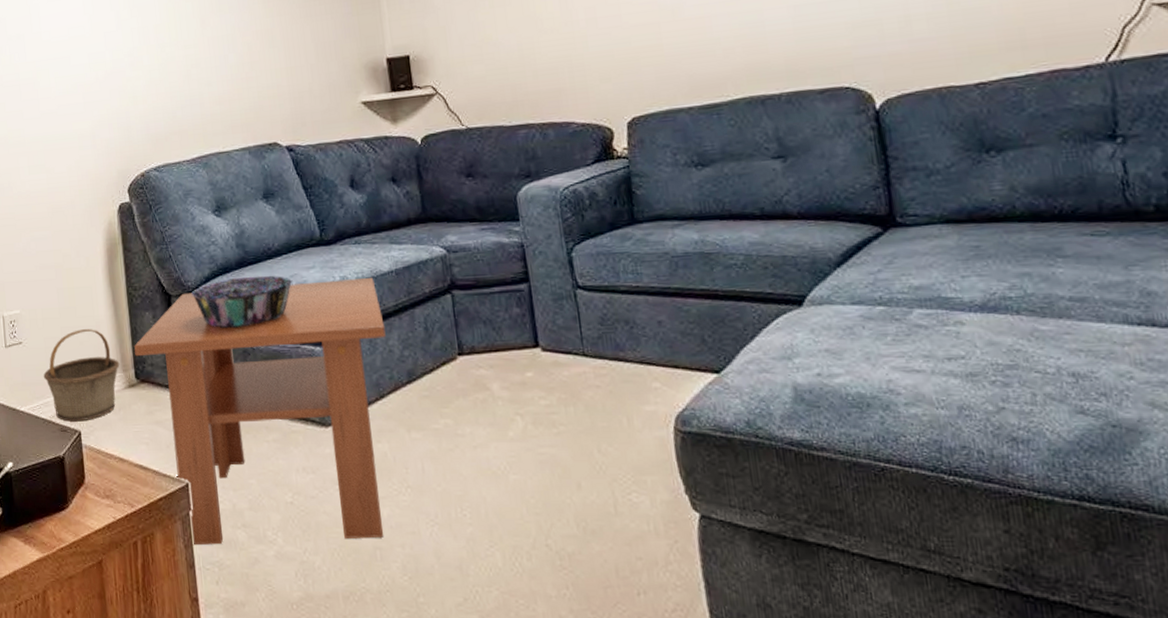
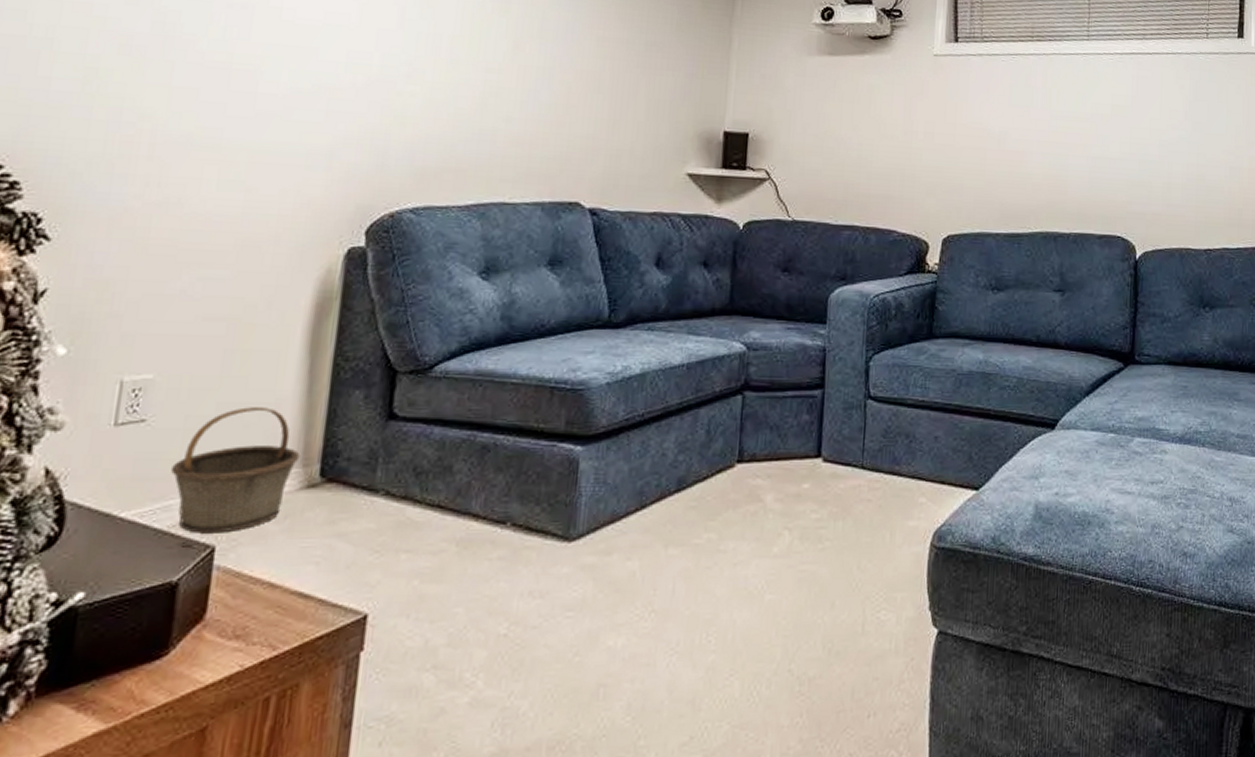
coffee table: present [134,277,386,546] -> none [326,369,663,697]
decorative bowl: present [191,275,293,329] -> none [426,356,564,419]

